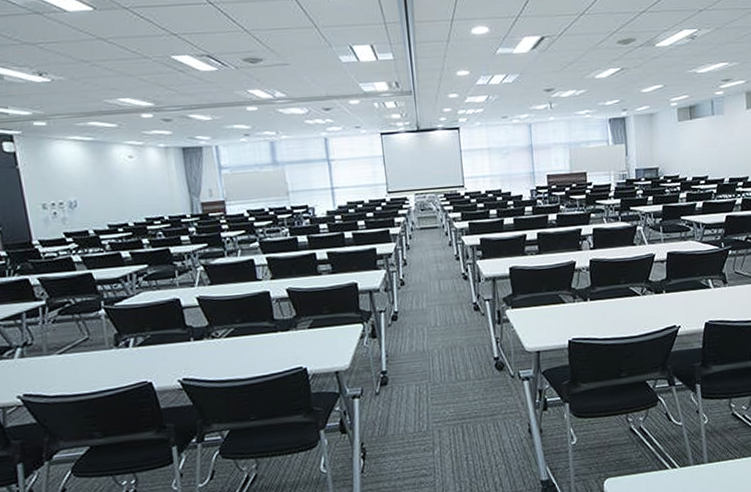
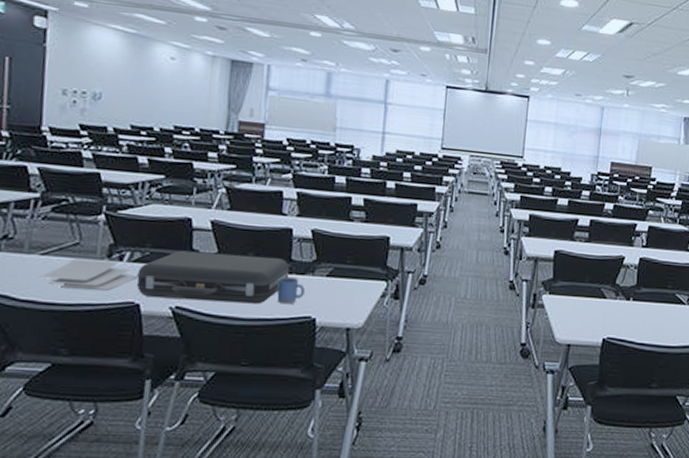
papers: none [61,348,146,380] -> present [38,259,139,291]
briefcase: none [143,319,276,375] -> present [136,250,290,304]
mug: none [265,334,293,361] -> present [277,277,306,305]

